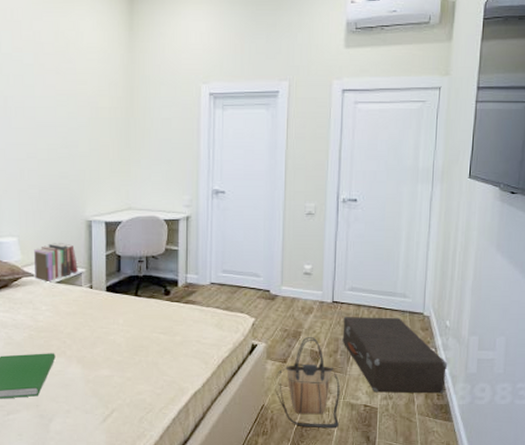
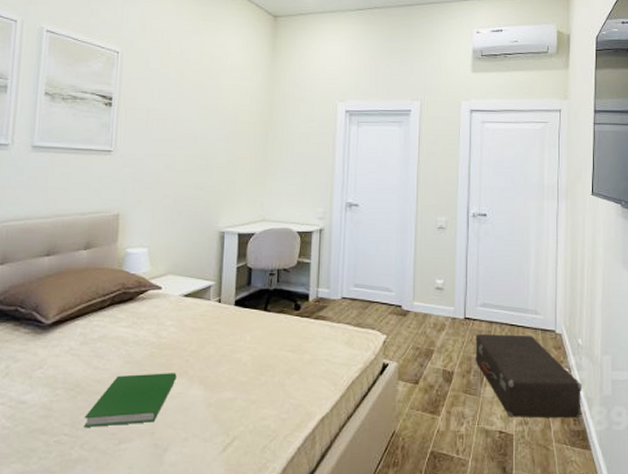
books: present [34,243,78,281] -> none [162,254,207,295]
tote bag: present [275,336,340,429] -> none [407,355,474,458]

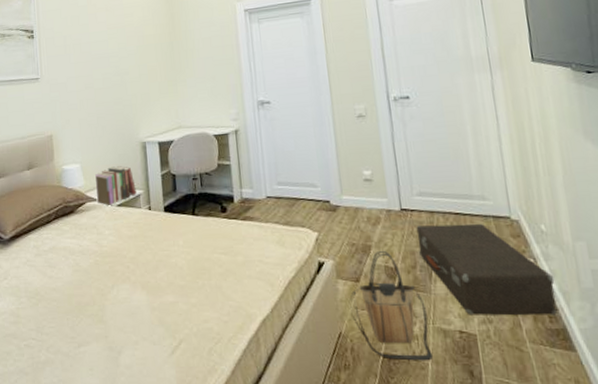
hardcover book: present [84,373,177,427] -> none [47,279,121,332]
books: none [162,254,207,295] -> present [95,166,137,205]
tote bag: none [407,355,474,458] -> present [350,250,433,361]

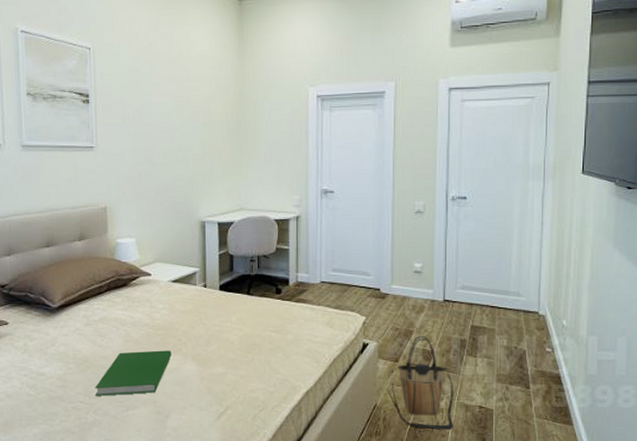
hardcover book: none [47,279,121,332] -> present [95,350,172,396]
books: present [95,166,137,205] -> none [151,243,192,281]
suitcase: present [416,223,557,316] -> none [455,315,565,396]

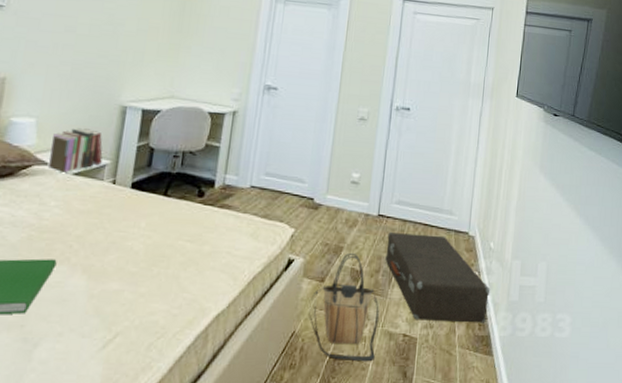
books: none [151,243,192,281] -> present [49,128,103,172]
suitcase: none [455,315,565,396] -> present [385,231,489,323]

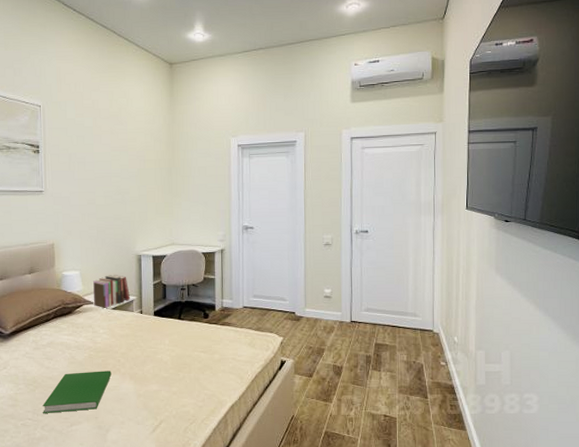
tote bag: present [309,252,379,362] -> none [303,353,362,437]
suitcase: present [385,231,489,323] -> none [361,334,457,404]

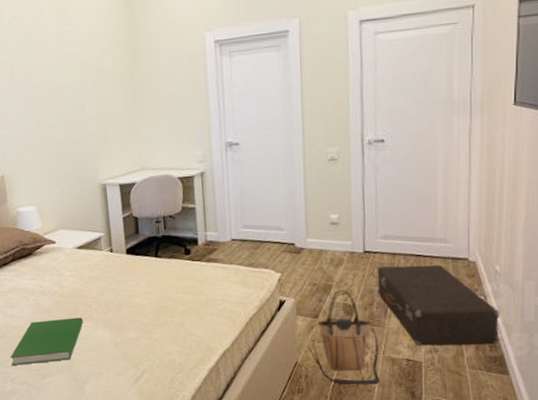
books: present [93,275,130,308] -> none [53,208,97,248]
tote bag: none [303,353,362,437] -> present [307,289,380,385]
suitcase: none [361,334,457,404] -> present [377,264,499,346]

